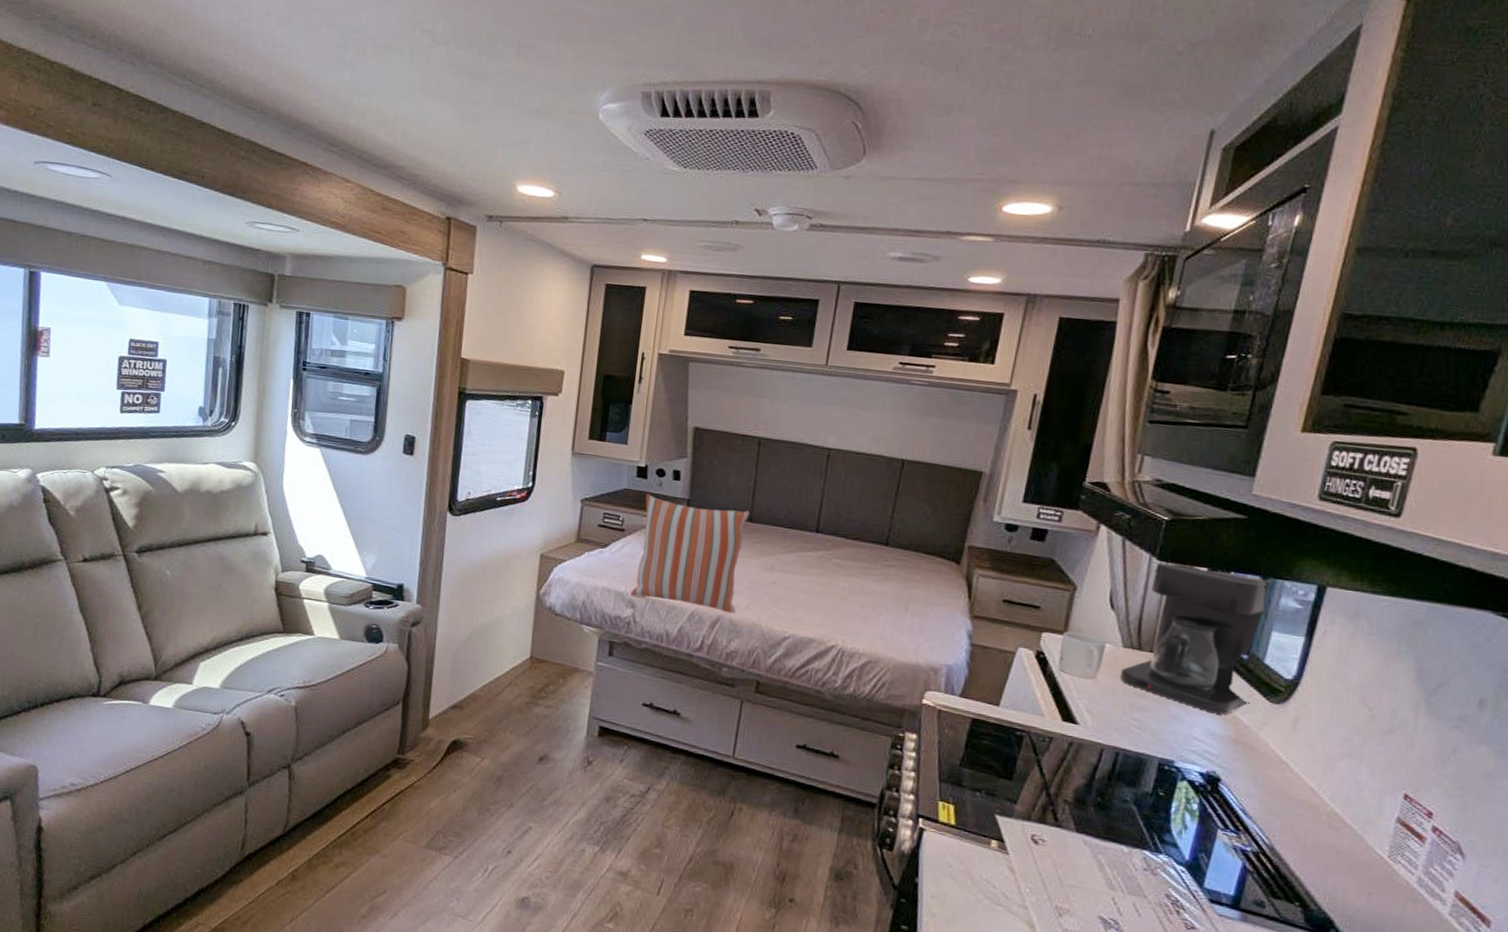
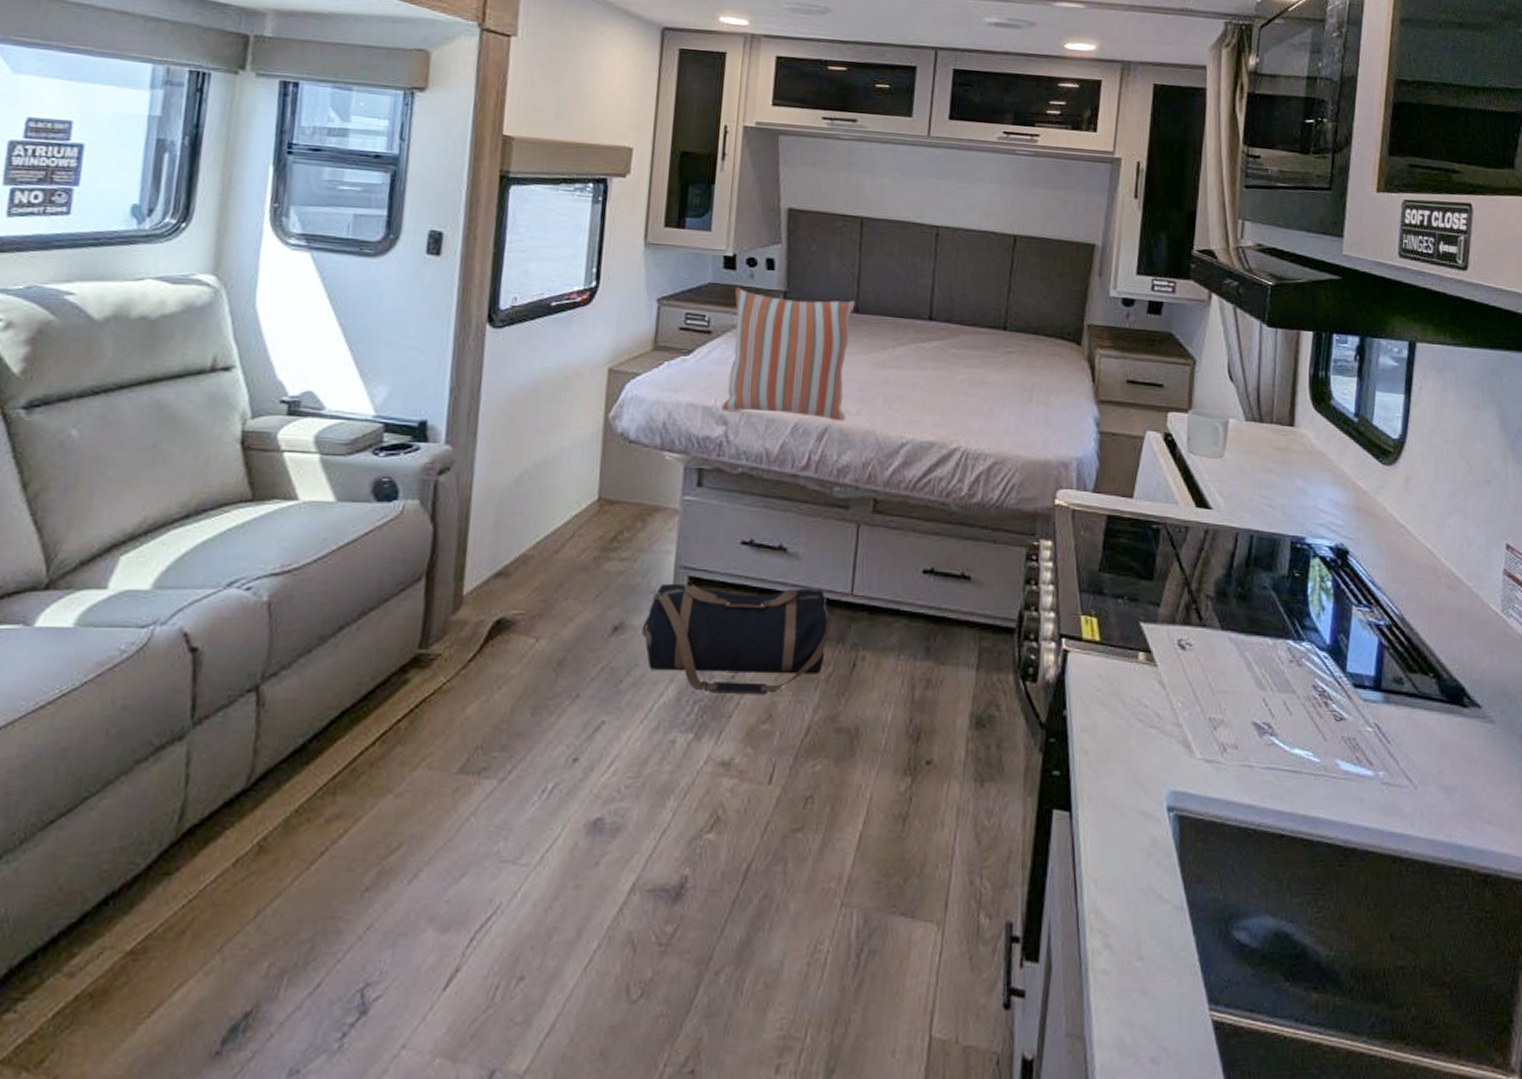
duffel bag: none [561,729,715,826] -> present [641,583,832,694]
coffee maker: present [1119,561,1271,714] -> none [1245,328,1369,481]

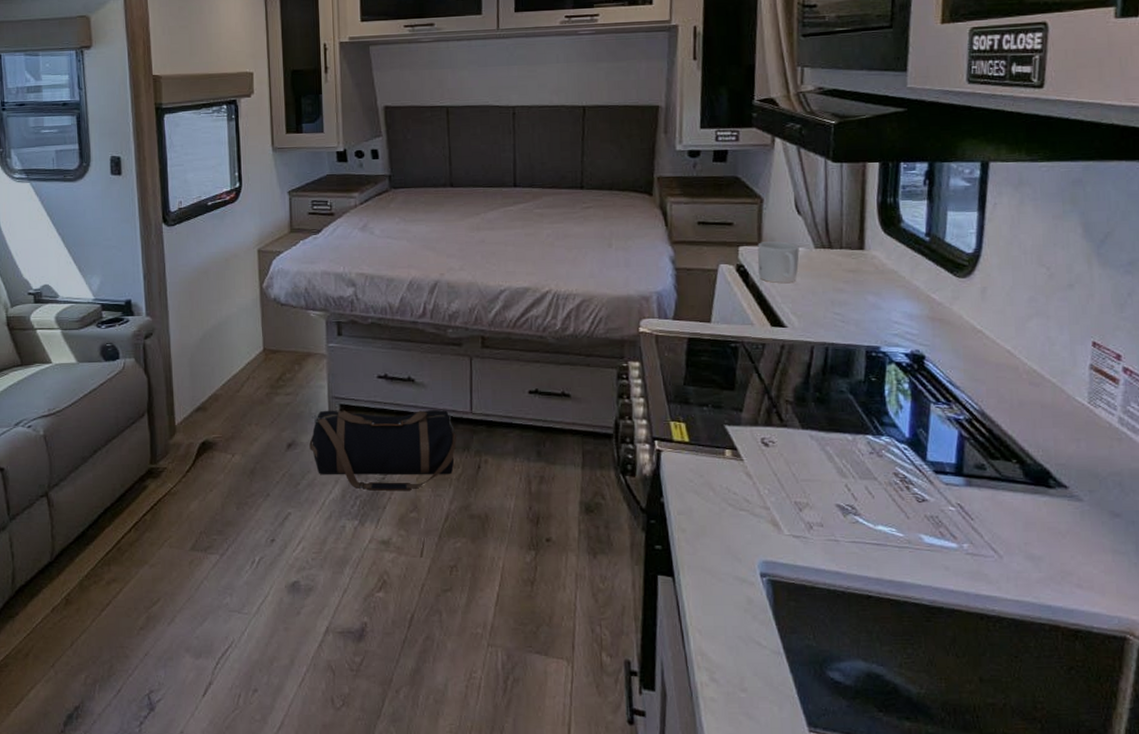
pillow: present [722,287,855,422] -> none [348,176,451,277]

